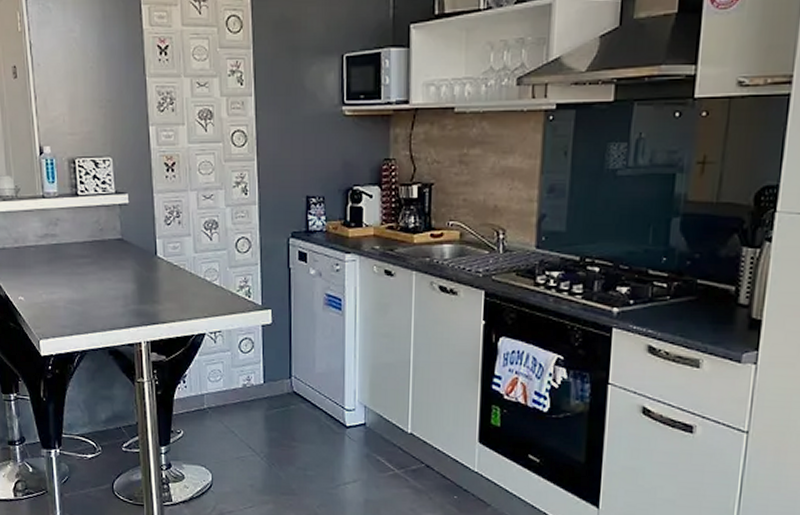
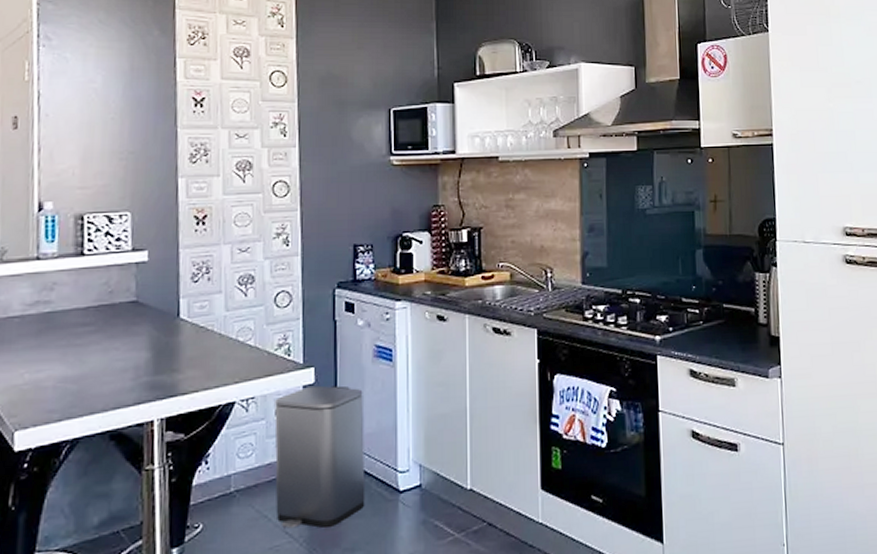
pedal bin: none [238,325,316,448] -> present [274,385,366,529]

